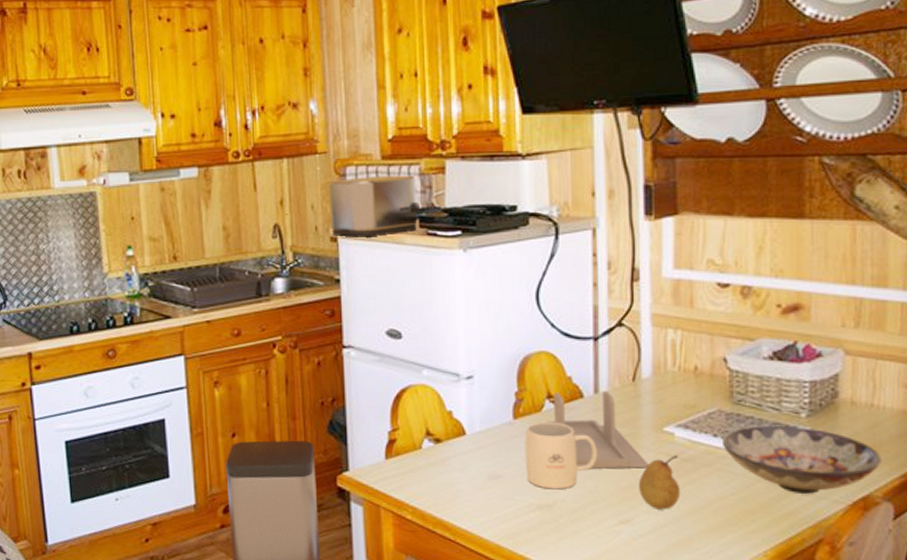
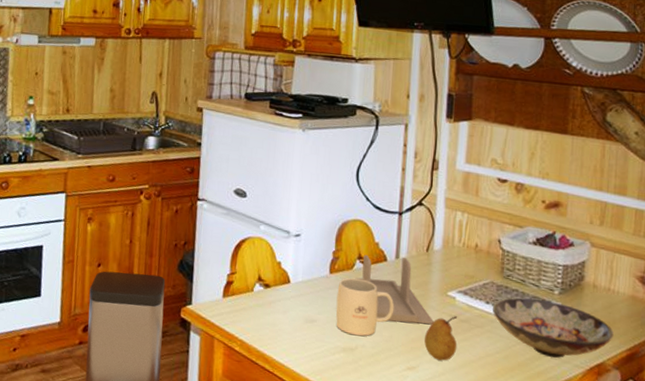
toaster: present [328,175,421,237] -> none [198,61,272,111]

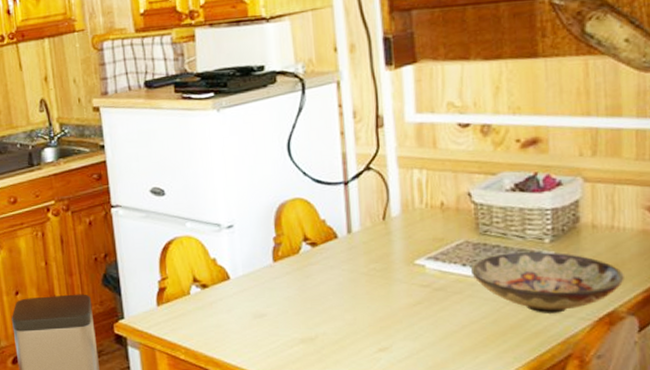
mug: present [336,277,395,337] -> none [285,262,355,324]
napkin holder: present [355,254,433,325] -> none [303,231,402,302]
fruit: present [424,316,457,361] -> none [394,285,435,336]

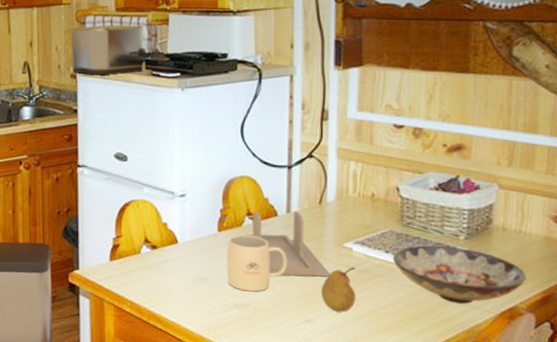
toaster: none [88,45,175,106] -> present [70,24,147,76]
mug: none [285,262,355,324] -> present [226,234,288,292]
napkin holder: none [303,231,402,302] -> present [245,210,330,277]
fruit: none [394,285,435,336] -> present [321,267,356,312]

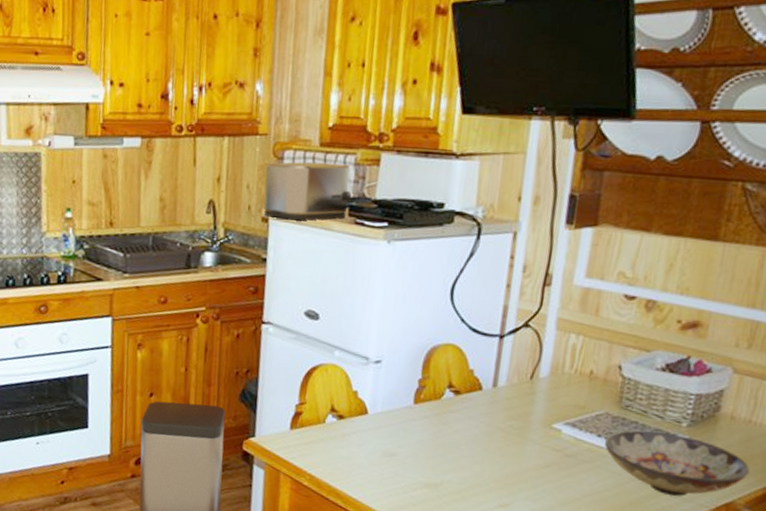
mug: present [226,234,288,292] -> none [419,408,488,472]
napkin holder: present [245,210,330,277] -> none [443,382,533,460]
fruit: present [321,267,356,312] -> none [521,450,562,498]

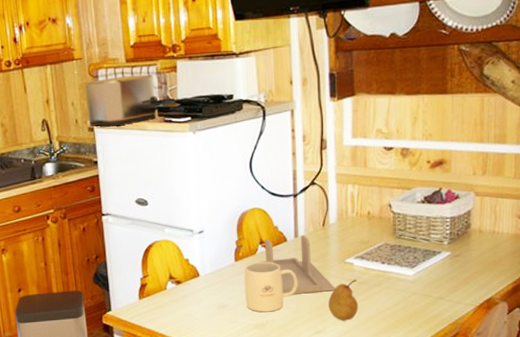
mug: none [419,408,488,472] -> present [244,261,298,313]
napkin holder: none [443,382,533,460] -> present [259,236,335,294]
fruit: none [521,450,562,498] -> present [329,280,359,321]
bowl: present [604,430,750,496] -> none [387,252,500,302]

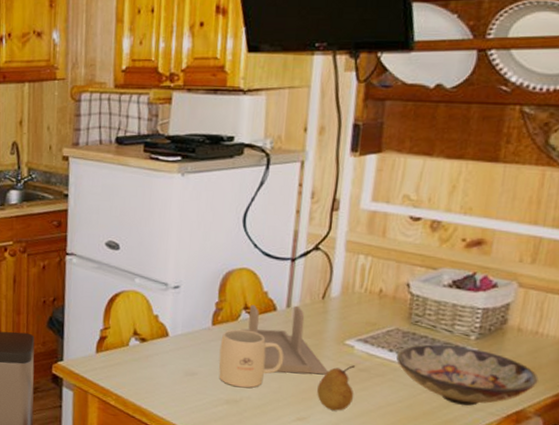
toaster: present [84,74,159,127] -> none [63,103,146,158]
bowl: none [387,252,500,302] -> present [395,344,539,406]

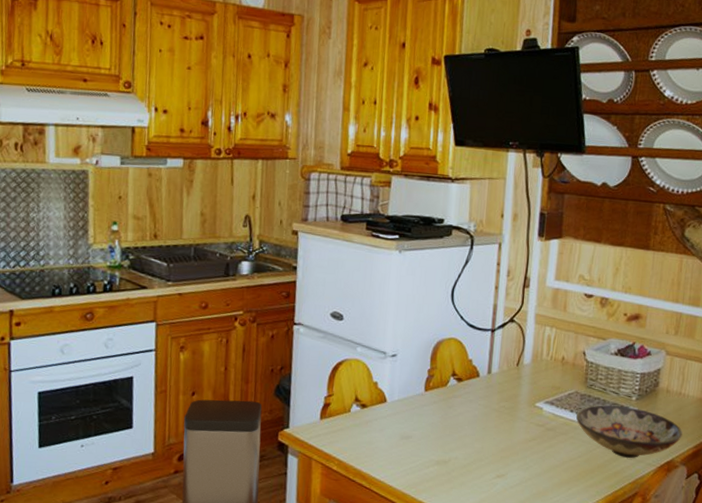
mug: present [218,329,284,388] -> none [430,394,486,449]
napkin holder: present [240,304,328,375] -> none [449,371,522,435]
fruit: present [317,365,355,411] -> none [513,425,544,467]

